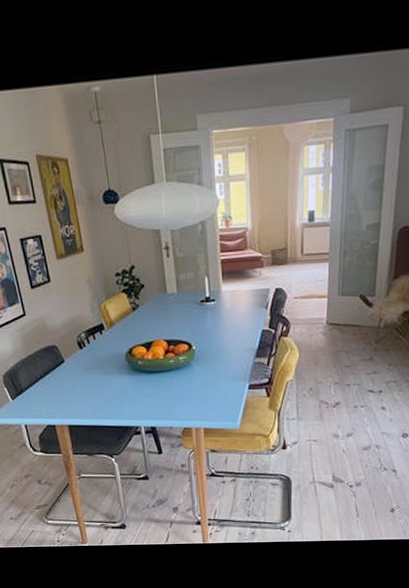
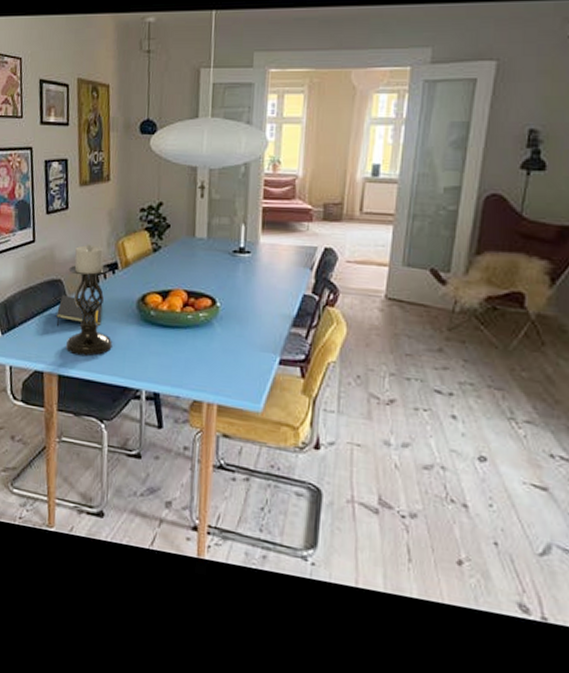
notepad: none [57,358,98,386] -> present [56,294,103,327]
candle holder: none [61,310,111,407] -> present [66,243,113,357]

